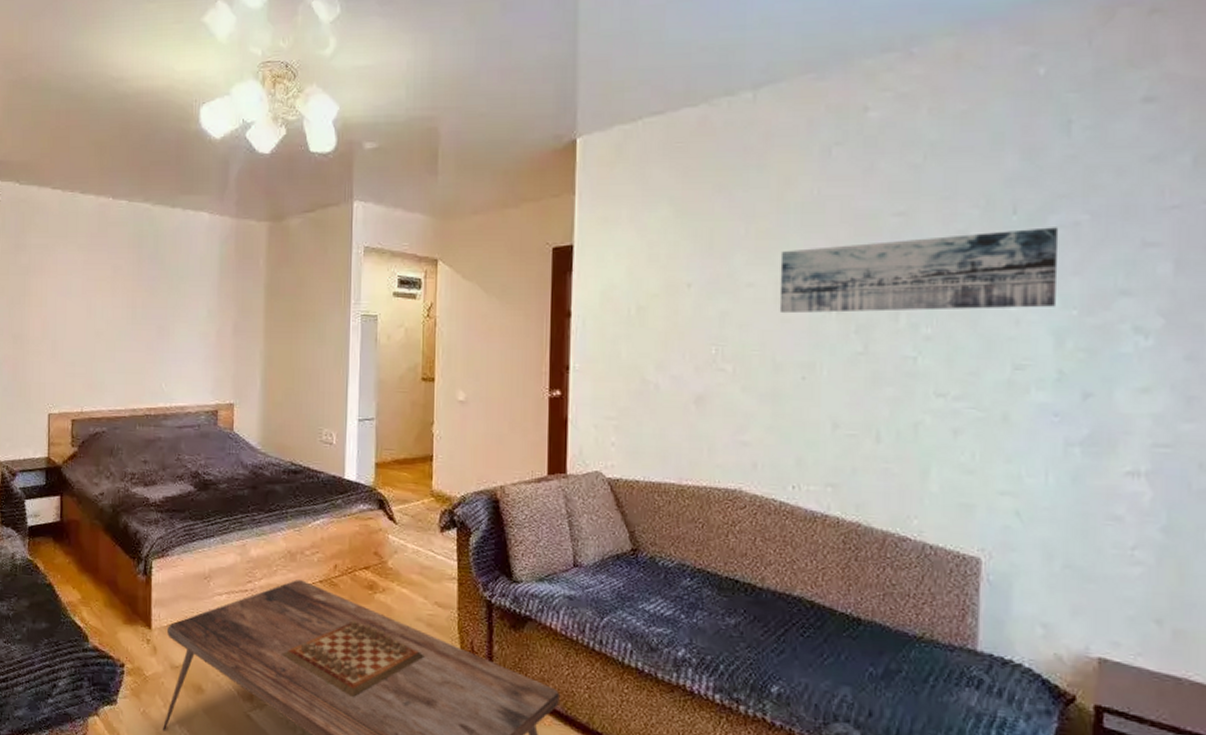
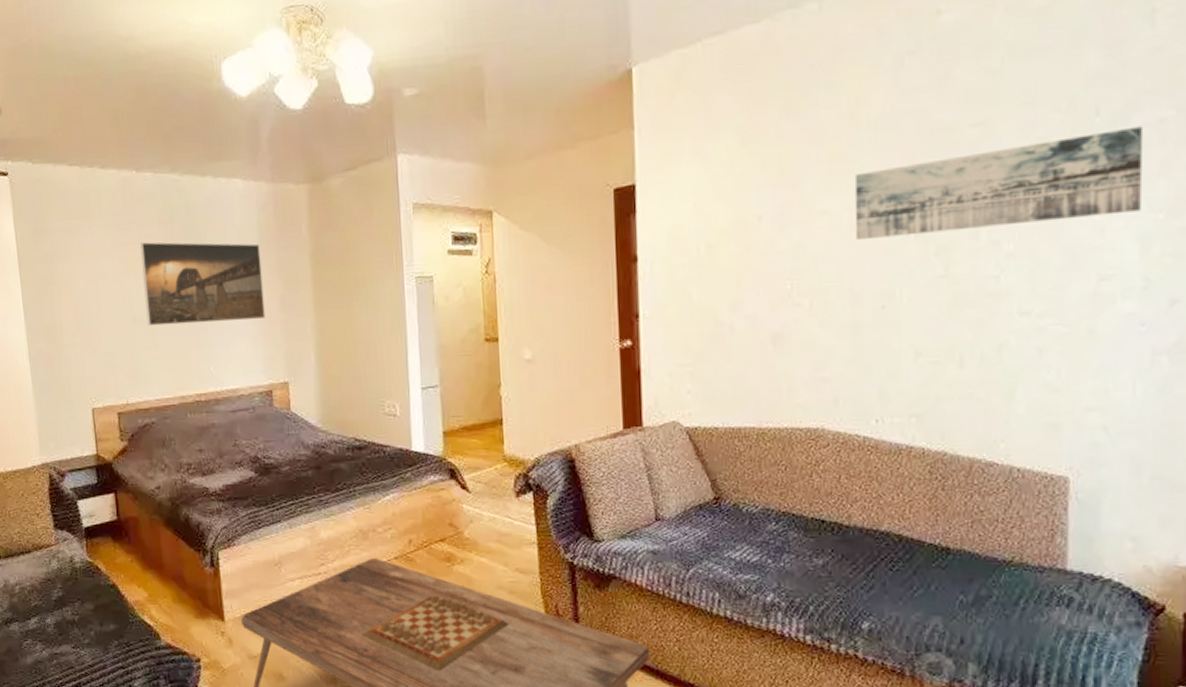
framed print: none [108,264,219,343] -> present [140,242,265,326]

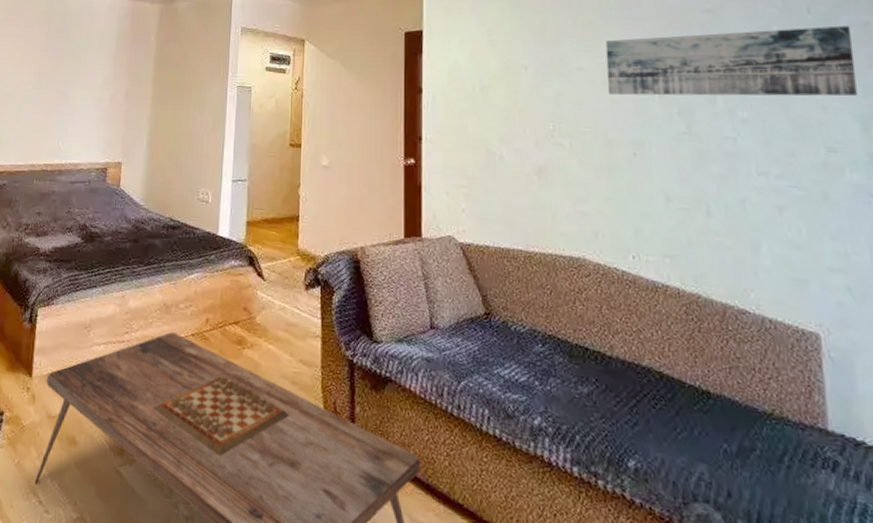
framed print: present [140,242,265,326] -> none [15,36,116,108]

